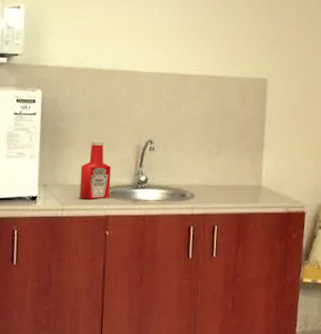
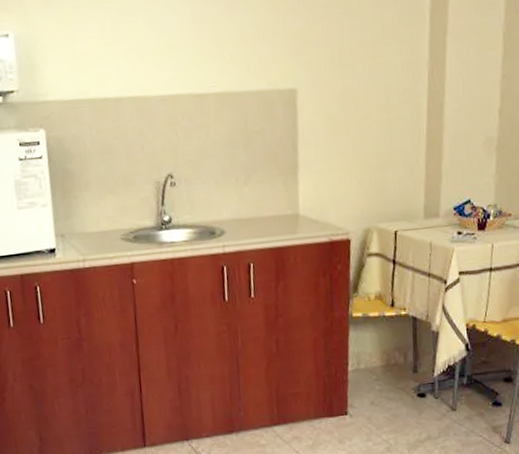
ketchup bottle: present [79,140,111,200] -> none [97,180,133,247]

